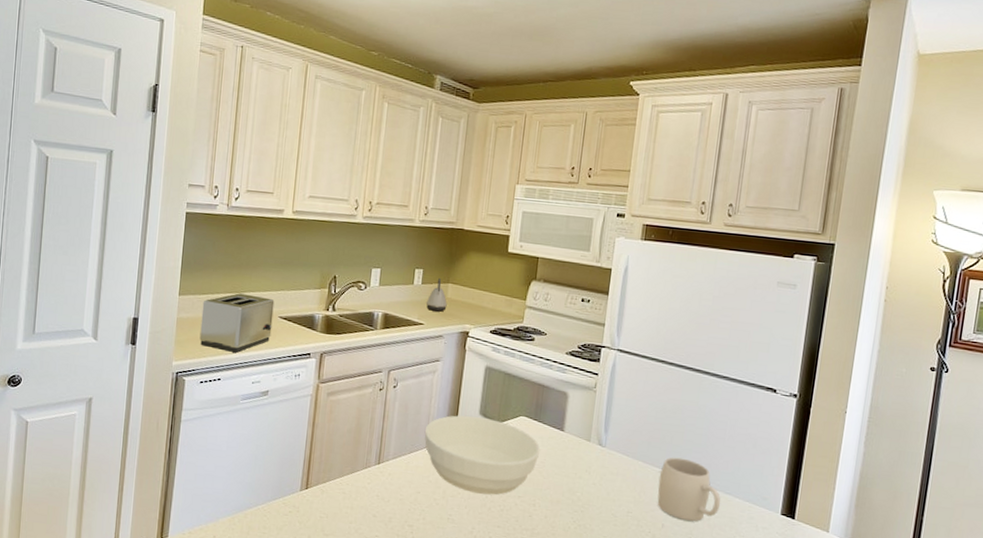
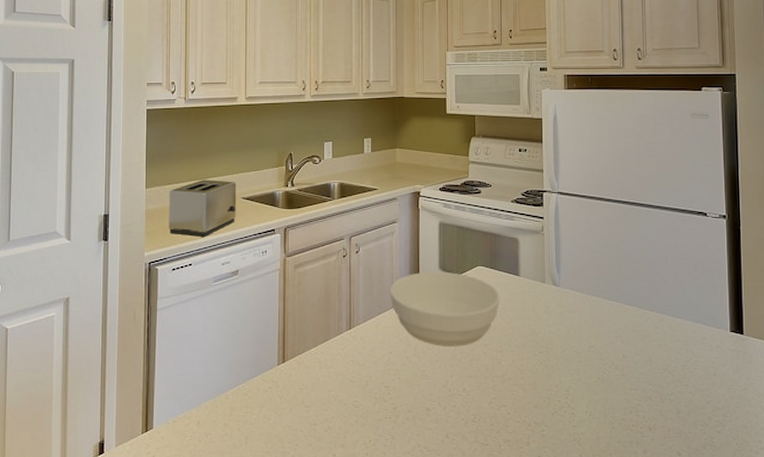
kettle: present [425,277,447,312] -> none [377,144,397,176]
mug: present [657,457,721,522] -> none [613,288,674,349]

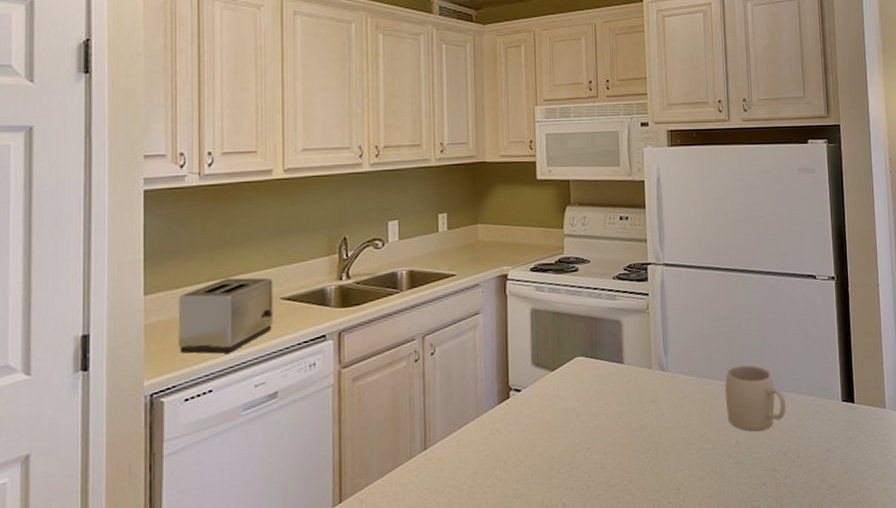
bowl: present [390,271,500,346] -> none [473,367,603,457]
mug: none [613,288,674,349] -> present [724,364,787,431]

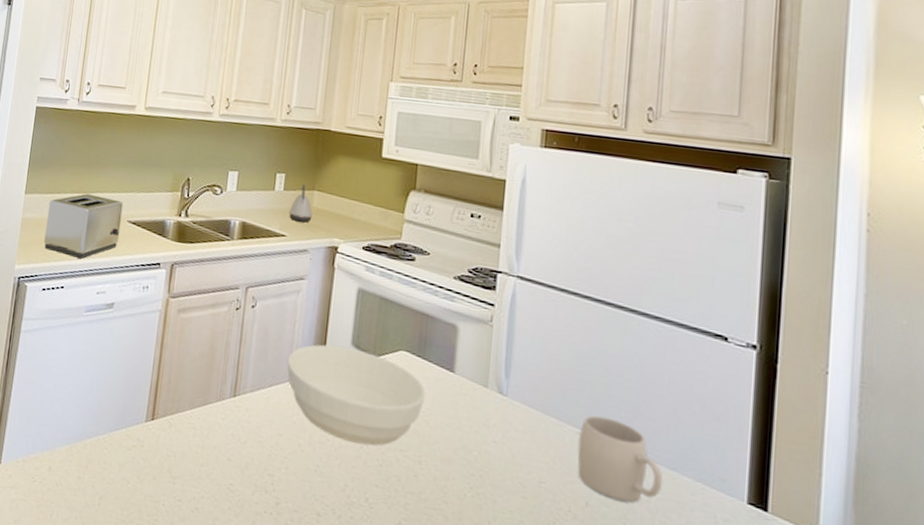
kettle: none [455,219,479,258] -> present [288,183,313,223]
bowl: none [473,367,603,457] -> present [287,344,426,446]

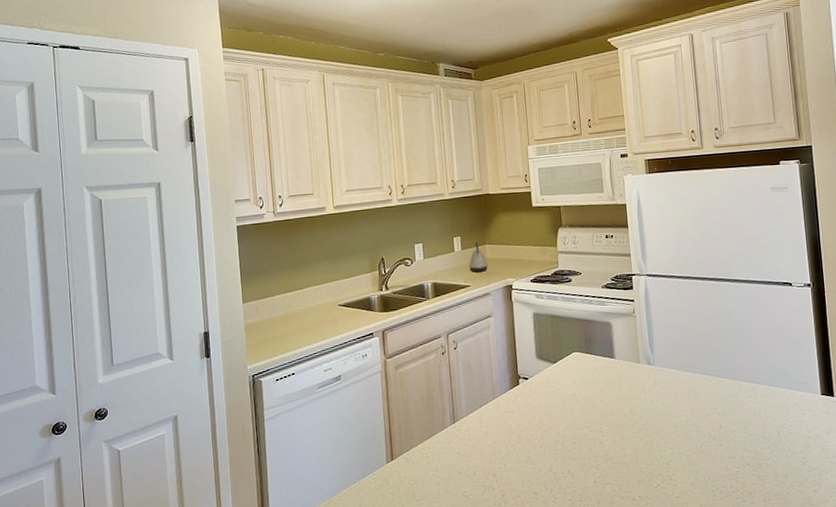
toaster: present [44,193,123,259] -> none [266,289,334,347]
bowl: present [287,344,426,446] -> none [490,360,598,432]
mug: present [577,415,664,503] -> none [707,361,767,418]

